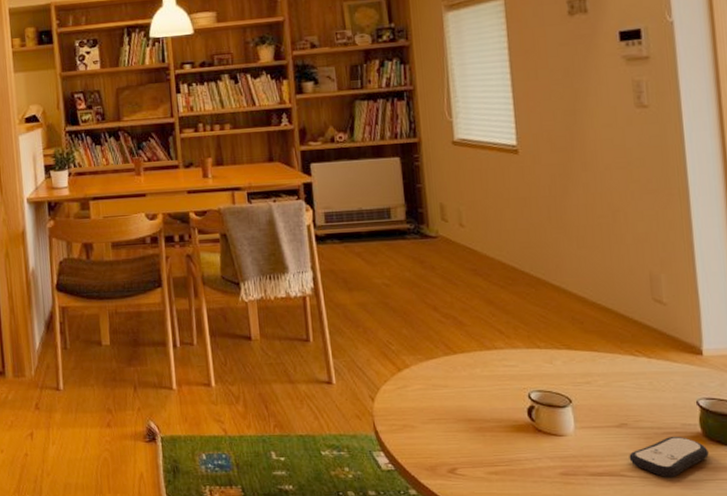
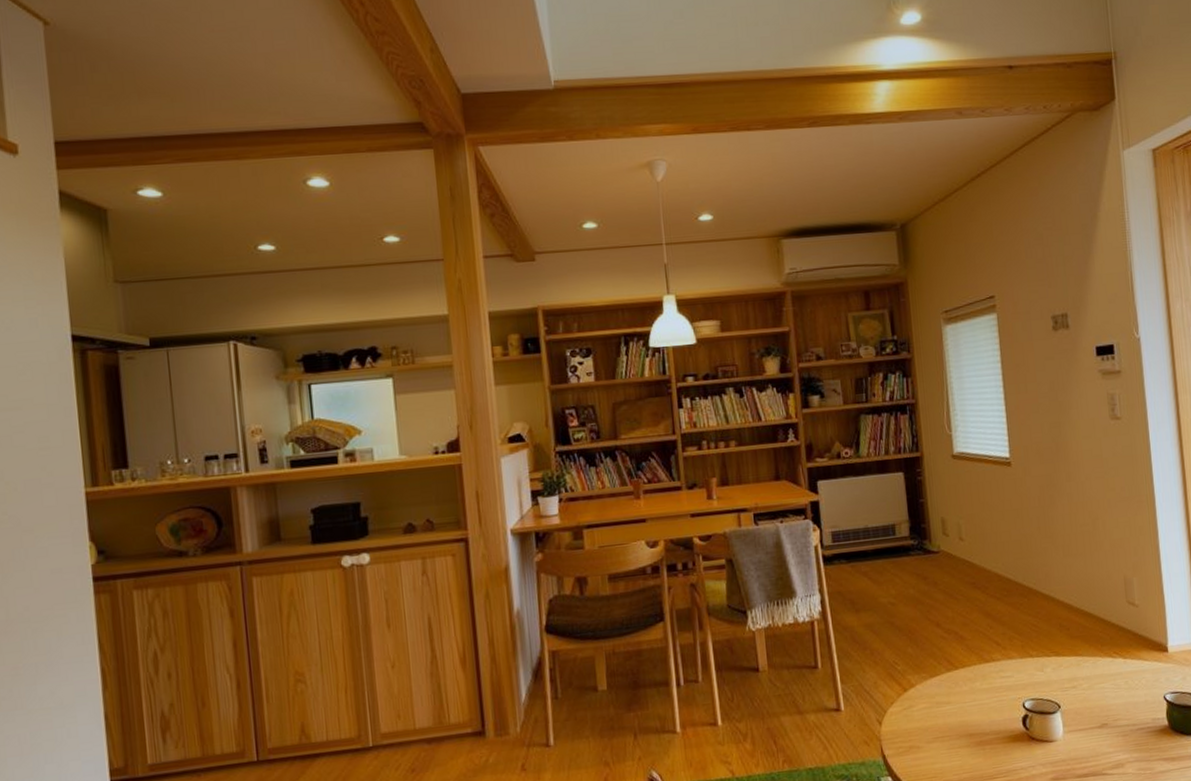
remote control: present [629,436,709,477] -> none [1109,731,1174,772]

